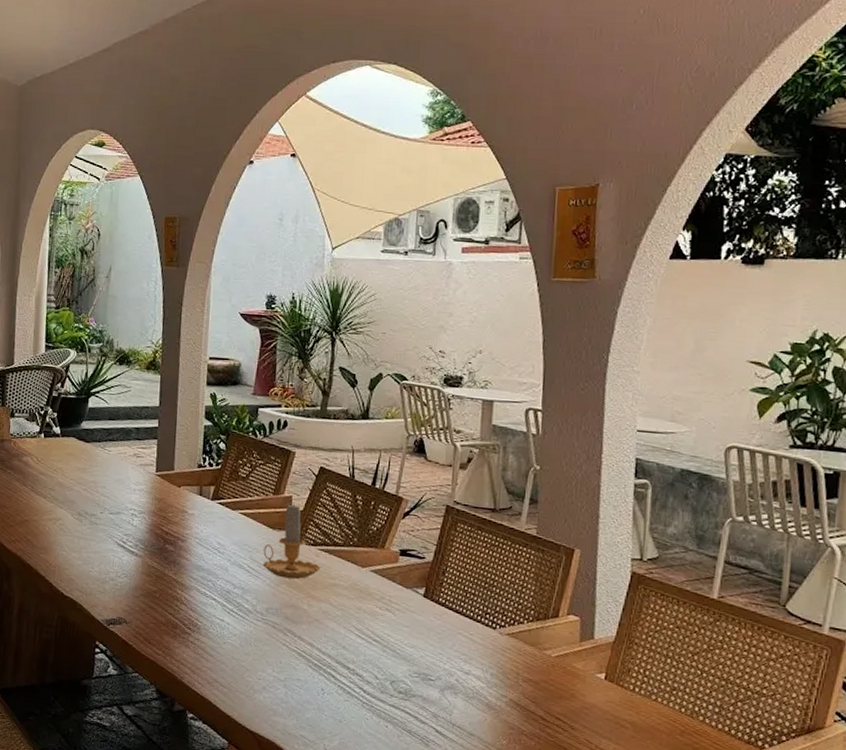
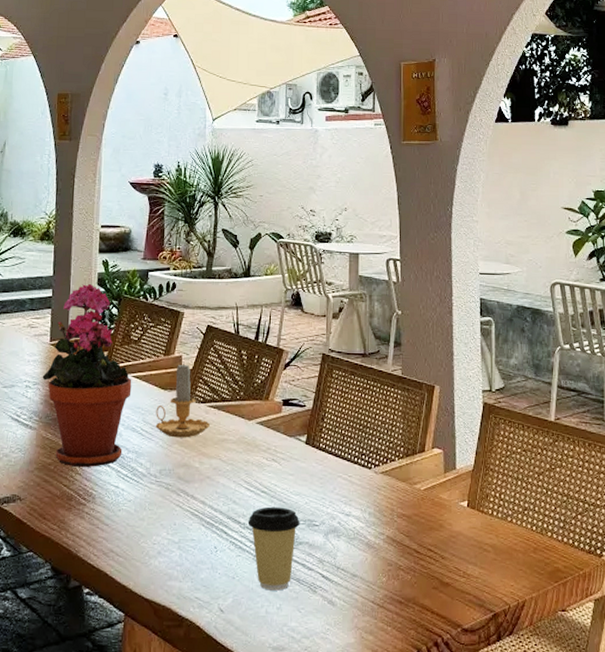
potted plant: none [148,416,239,599] -> present [42,283,132,468]
coffee cup: none [357,655,414,740] -> present [247,506,300,591]

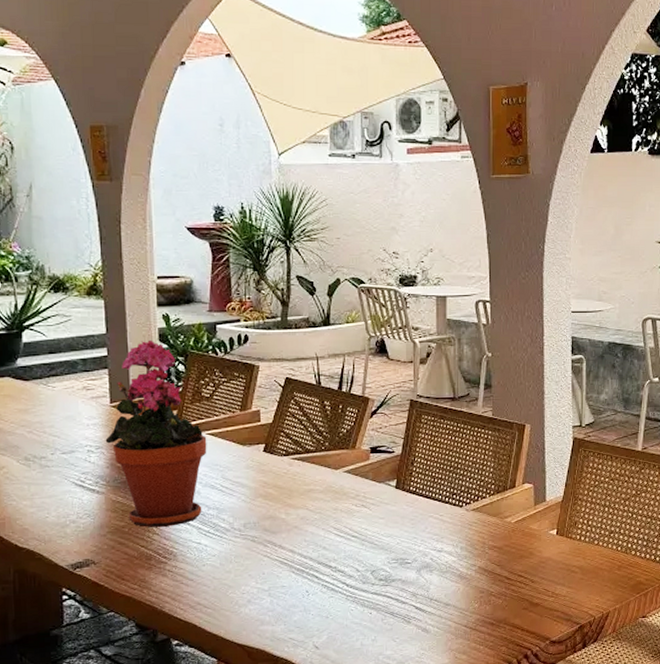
candle: present [155,361,210,438] -> none [235,416,294,492]
coffee cup: present [247,506,300,591] -> none [339,549,392,625]

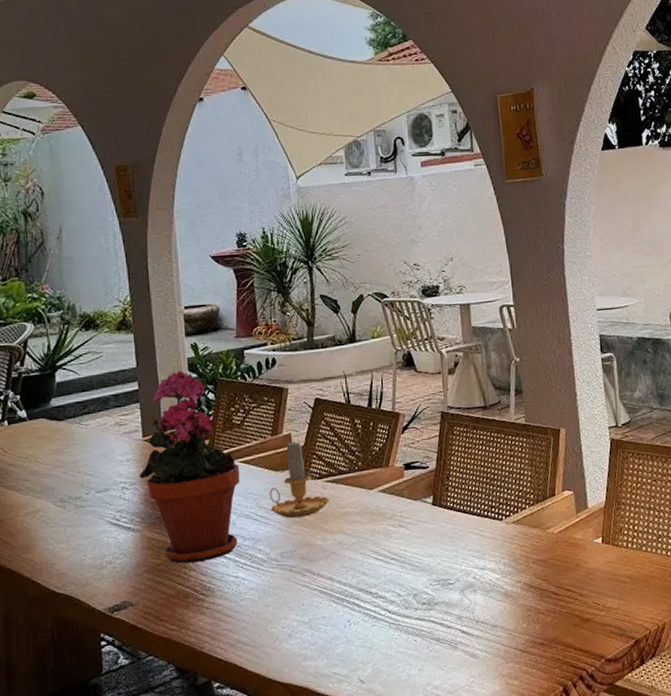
candle: none [235,416,294,492] -> present [269,439,329,519]

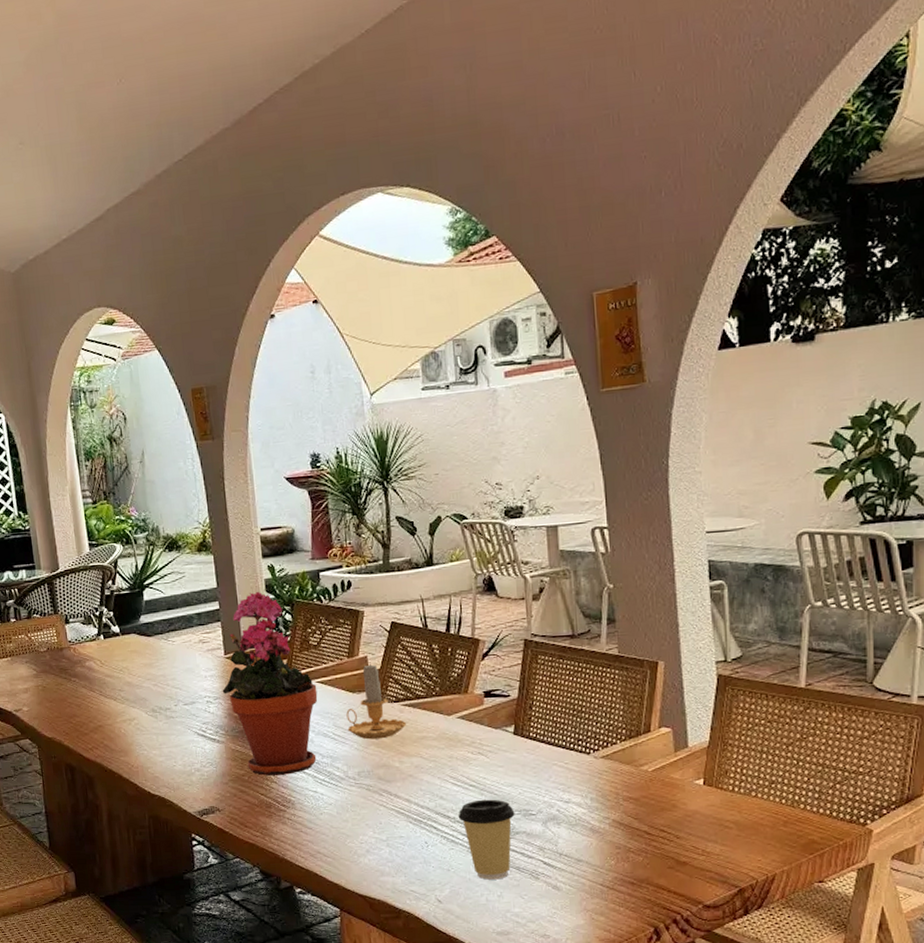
coffee cup: none [379,571,434,655] -> present [458,799,515,880]

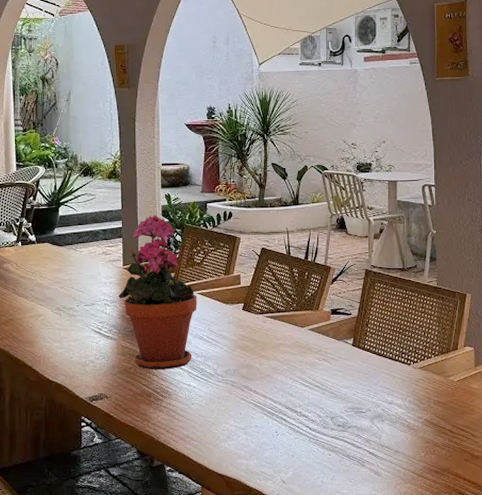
candle: present [346,662,406,740] -> none [220,279,267,344]
coffee cup: present [458,799,515,880] -> none [303,398,349,465]

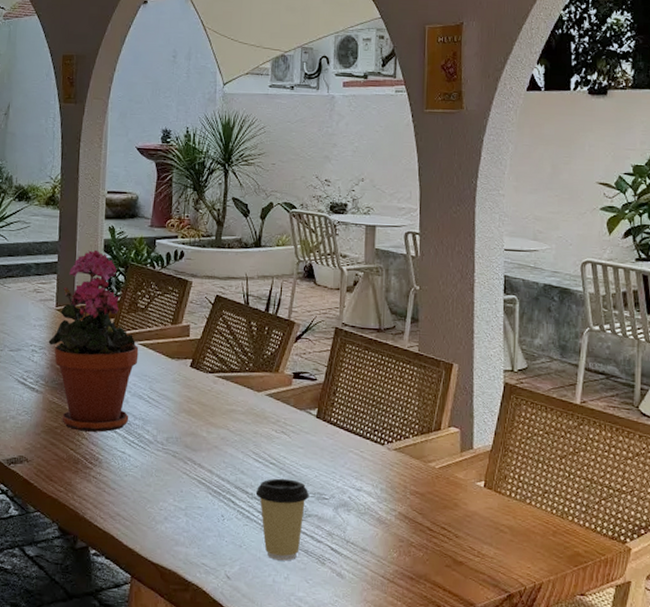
coffee cup: none [303,398,349,465] -> present [255,478,309,561]

